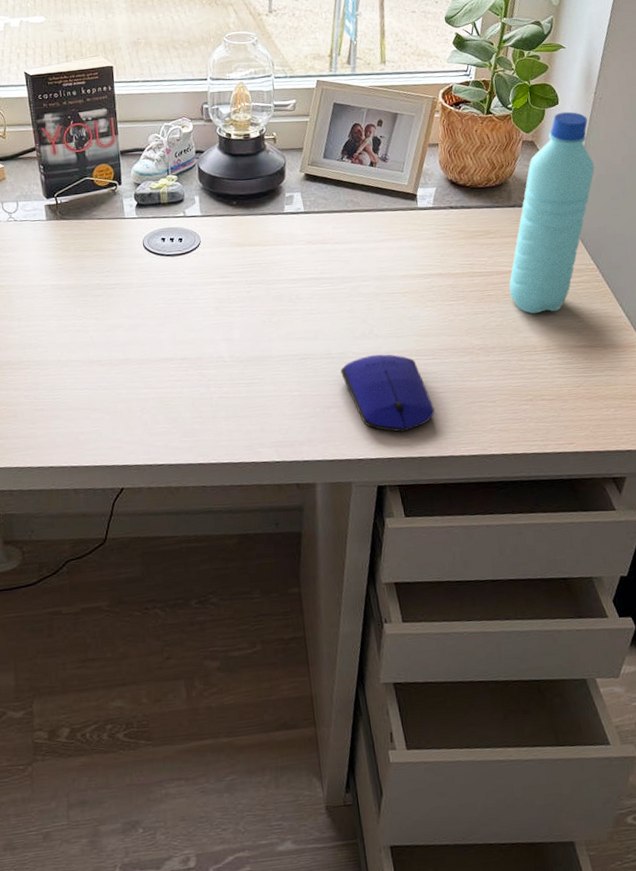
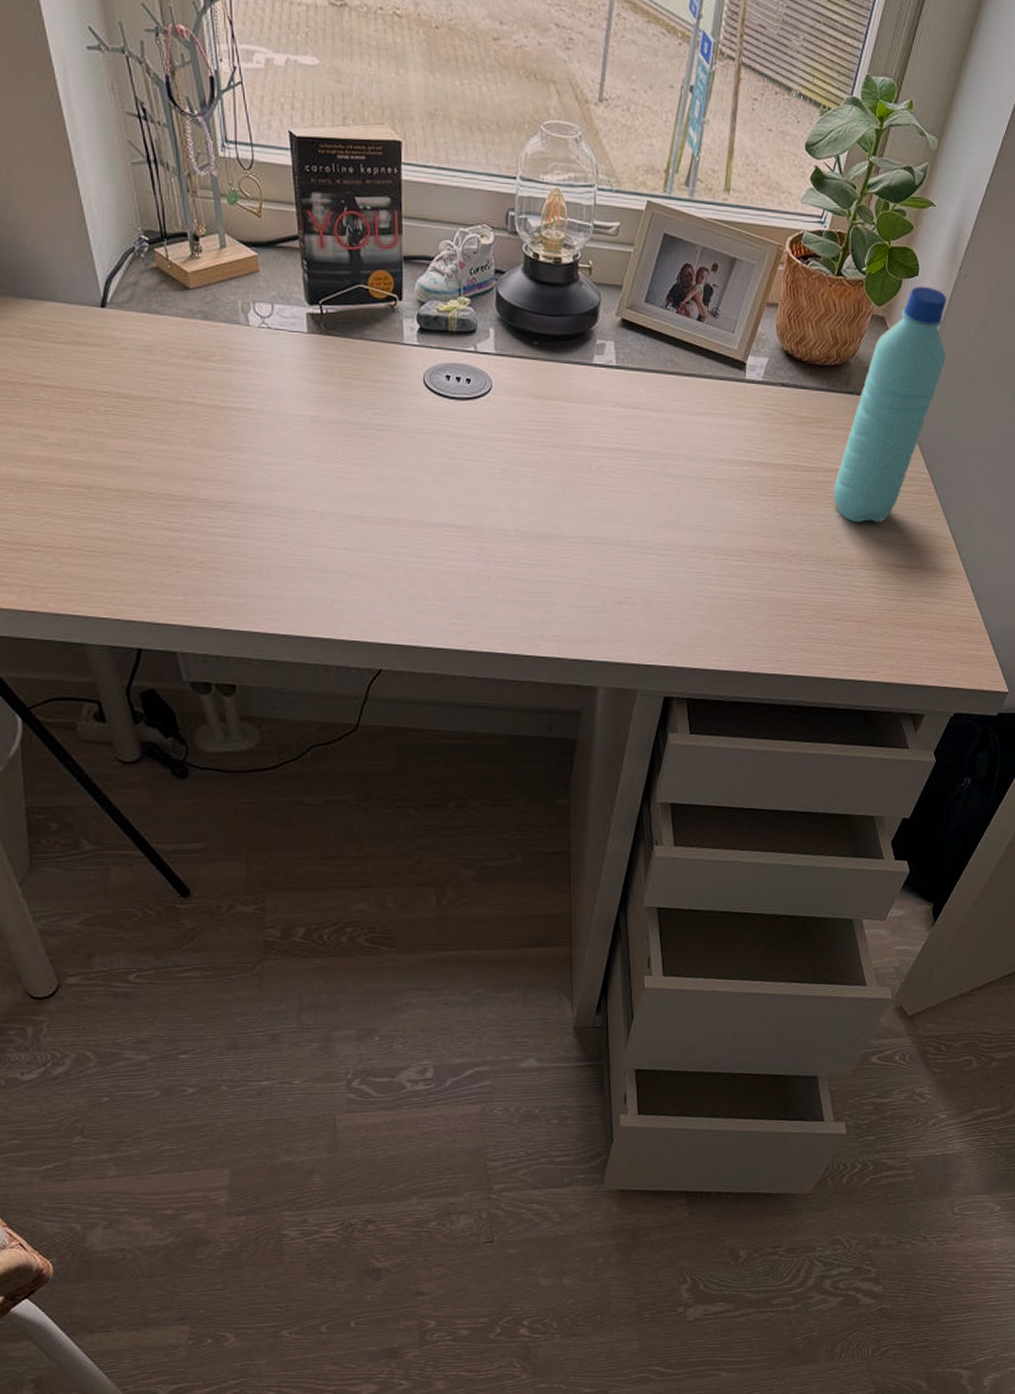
computer mouse: present [340,354,435,432] -> none [638,549,735,640]

